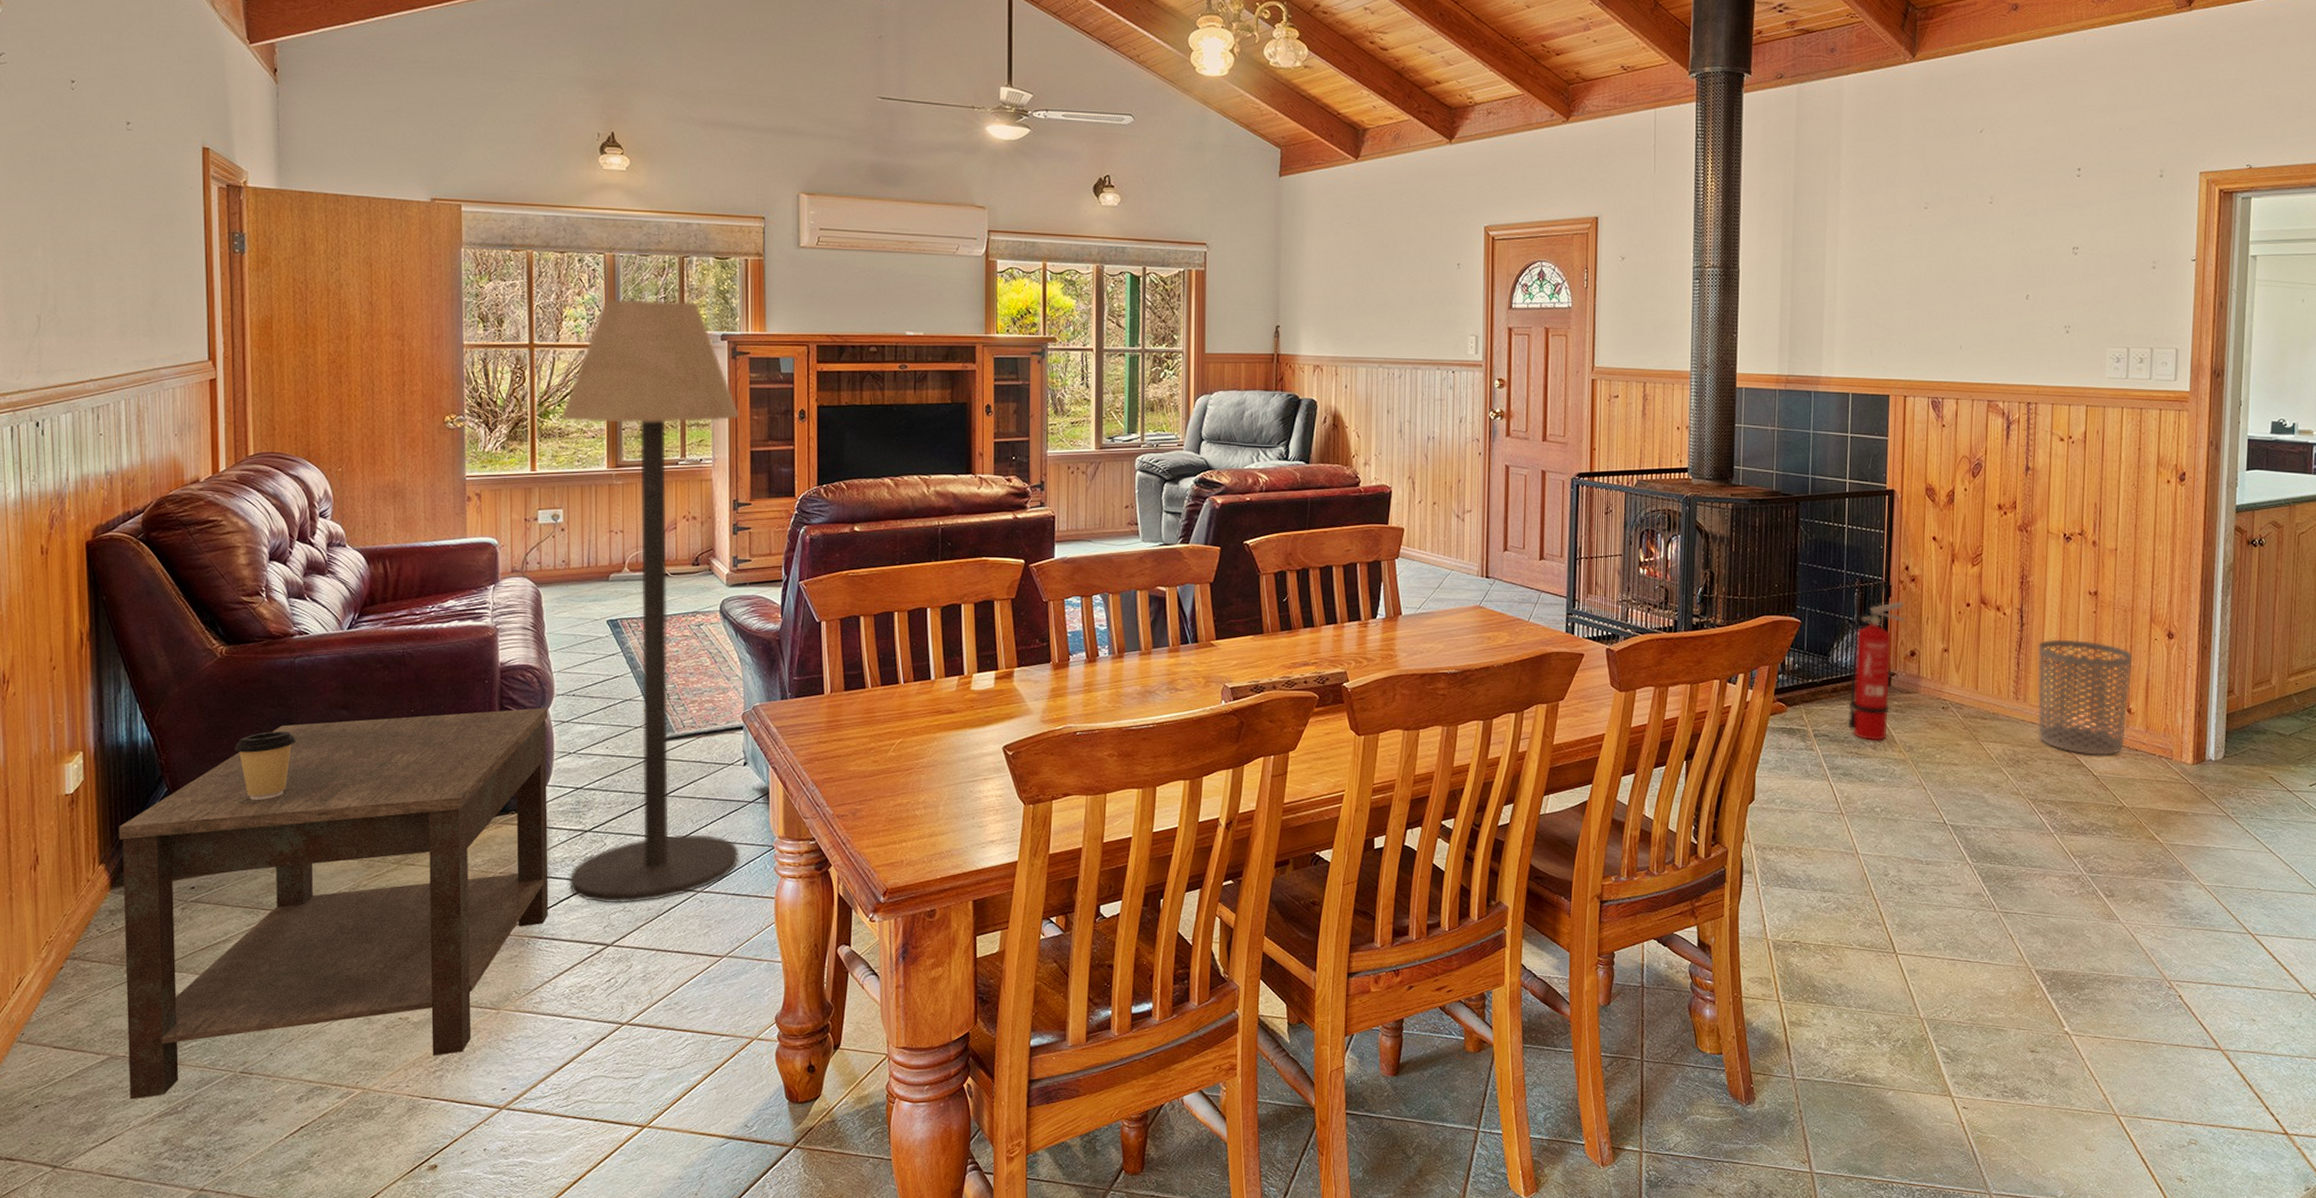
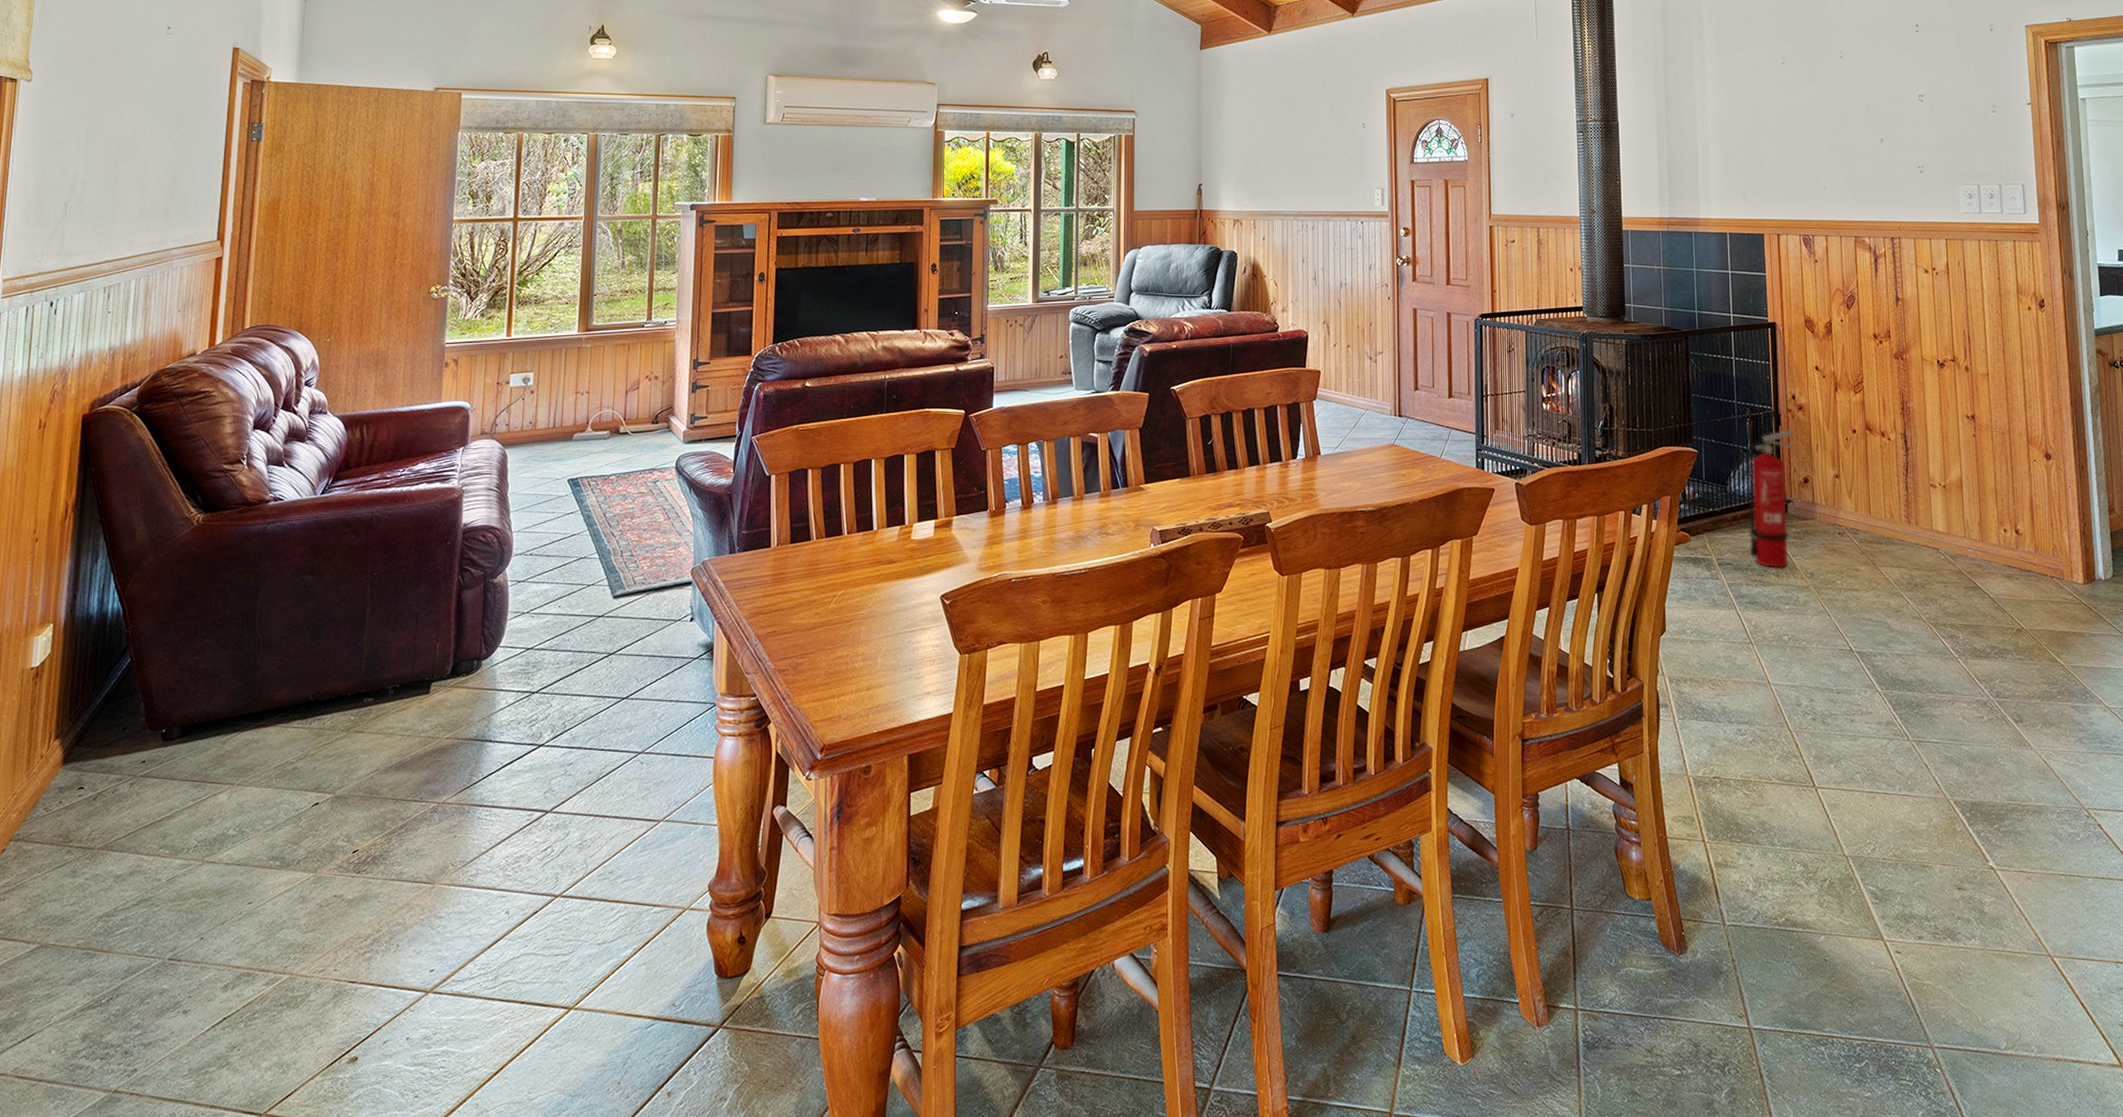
side table: present [118,707,549,1100] -> none [54,567,506,992]
coffee cup: present [234,731,297,800] -> none [200,598,261,669]
floor lamp: present [561,299,740,904] -> none [513,175,704,767]
waste bin: present [2037,639,2133,755] -> none [1924,462,2016,577]

